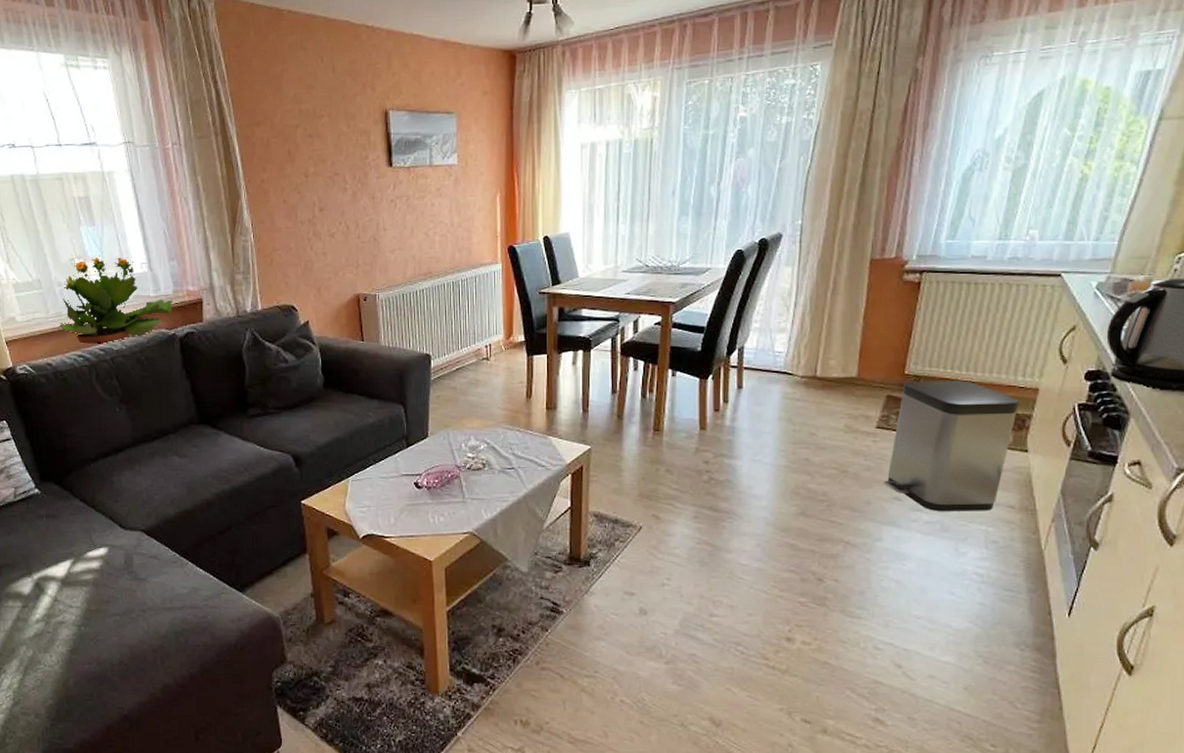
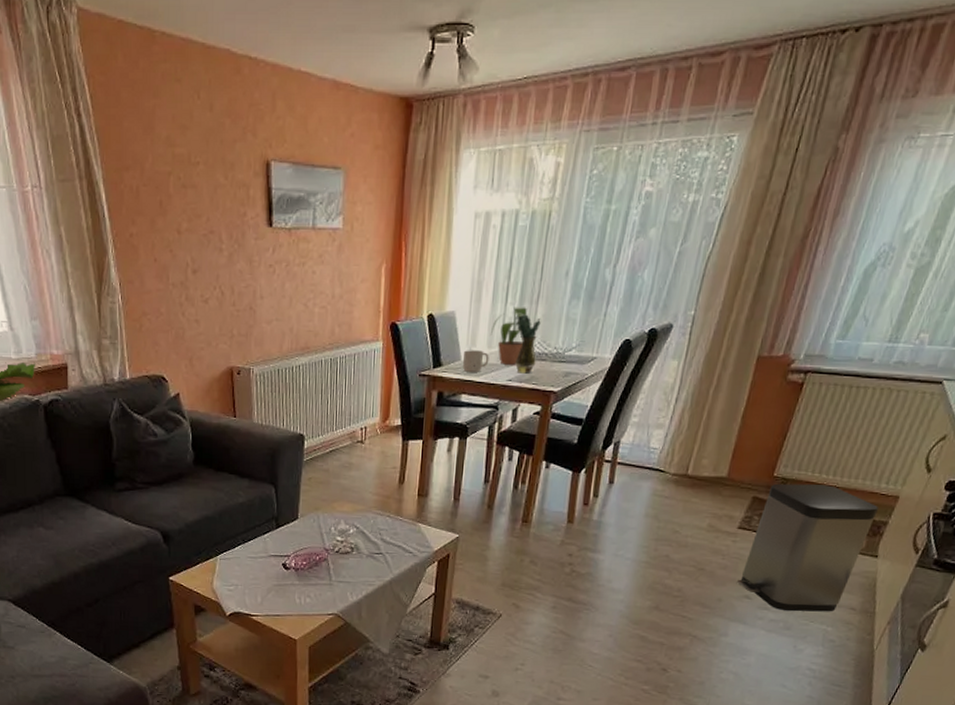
mug: none [581,267,606,288] -> present [463,350,489,372]
potted plant: none [604,225,638,279] -> present [490,307,527,365]
vase: none [628,229,653,287] -> present [515,311,541,374]

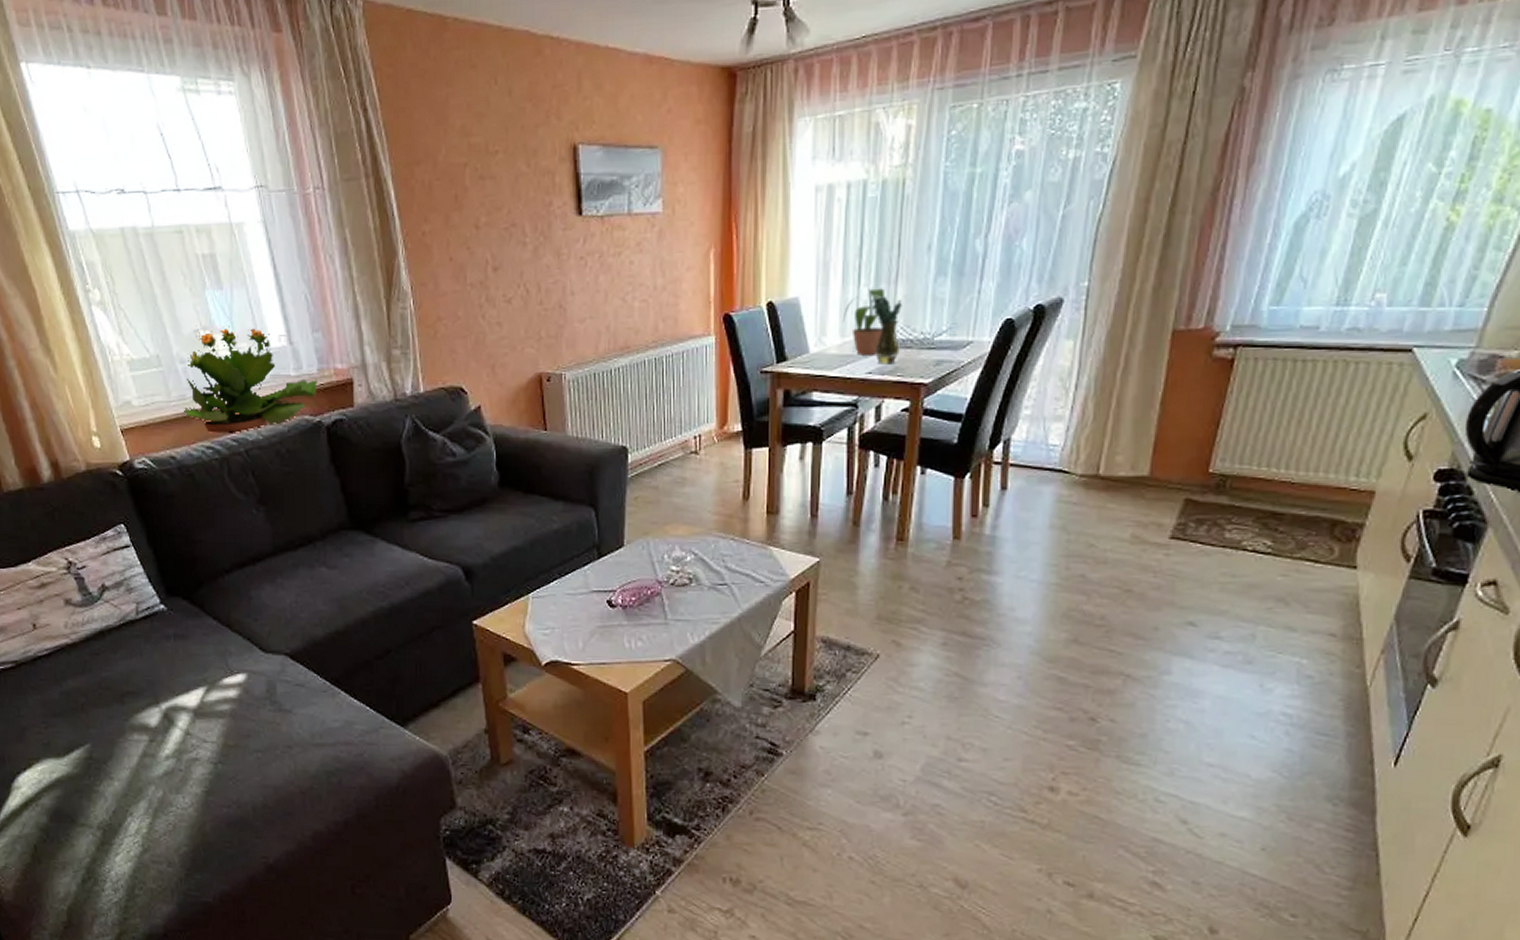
mug: present [463,350,489,372] -> none [812,340,843,366]
pedal bin: present [736,483,879,612] -> none [1175,481,1351,640]

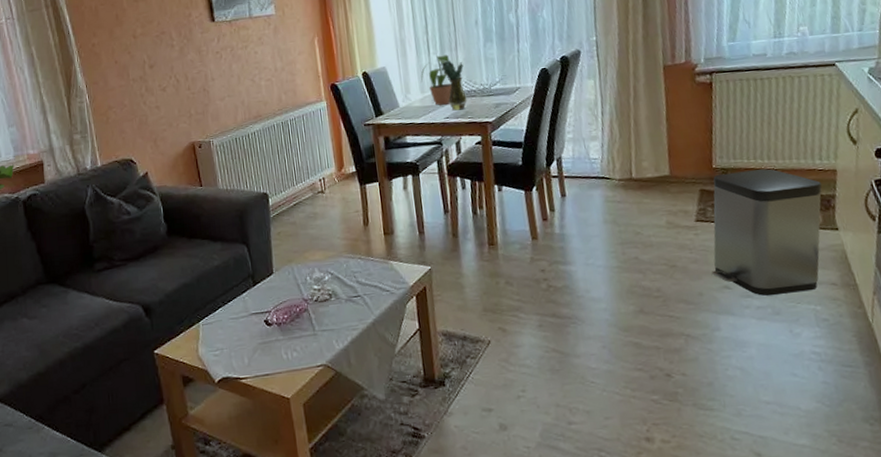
pedal bin: none [1175,481,1351,640] -> present [711,169,822,296]

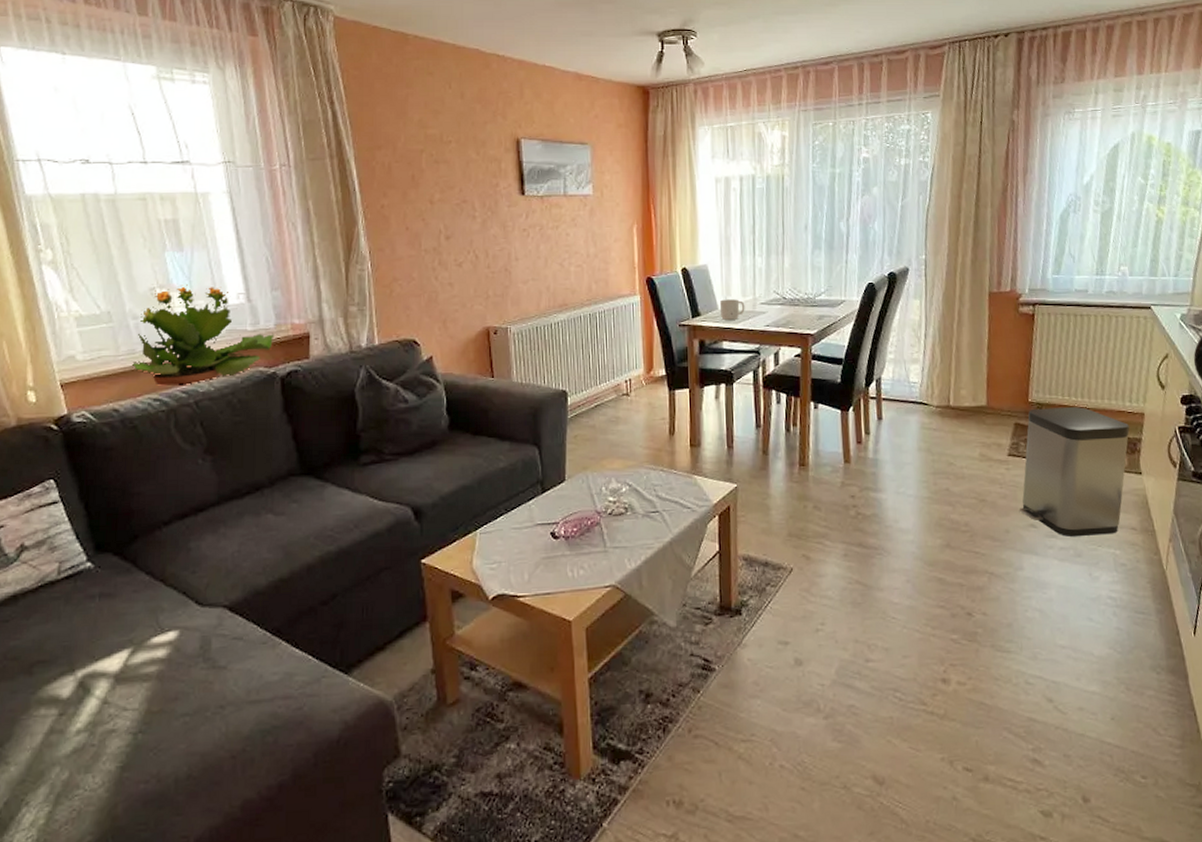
mug: none [401,96,425,116] -> present [720,299,745,320]
potted plant: present [420,54,452,106] -> none [743,258,775,312]
vase: present [440,59,467,111] -> none [765,262,790,319]

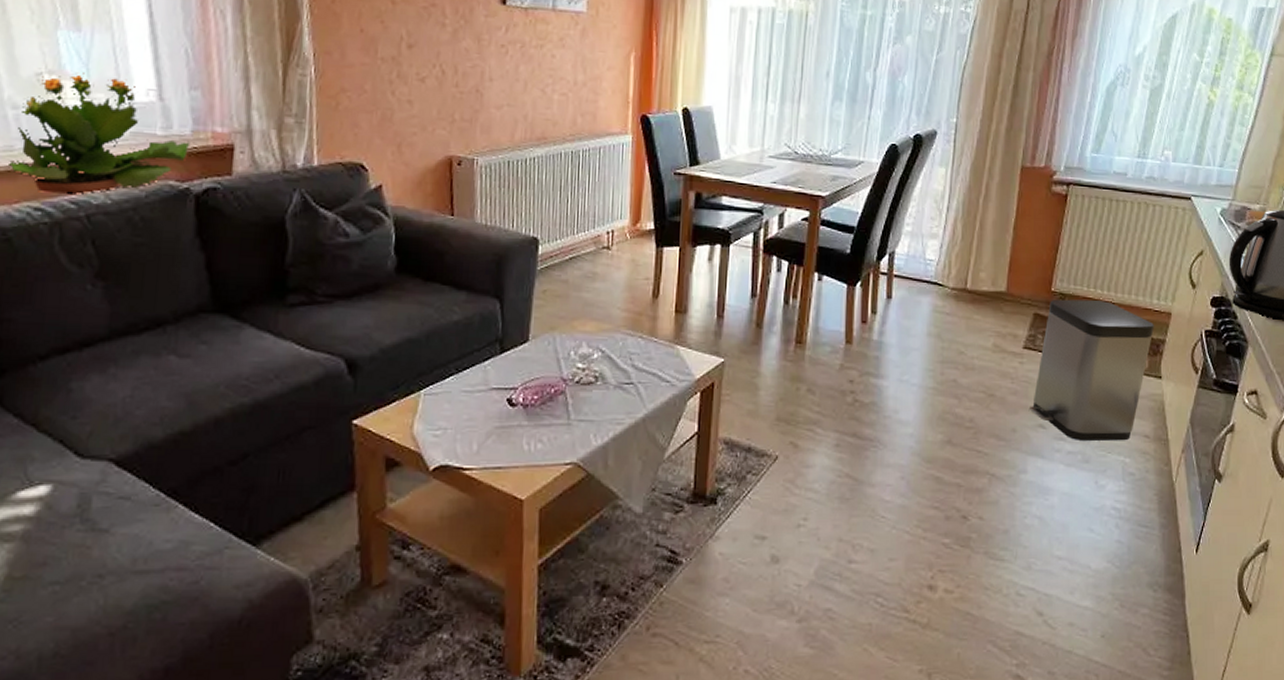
mug: present [720,299,745,320] -> none [723,148,751,173]

